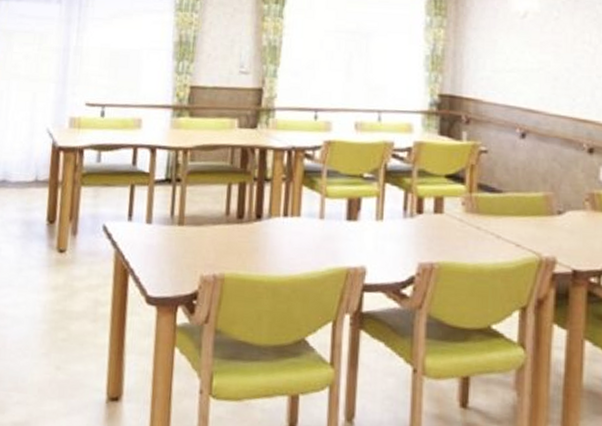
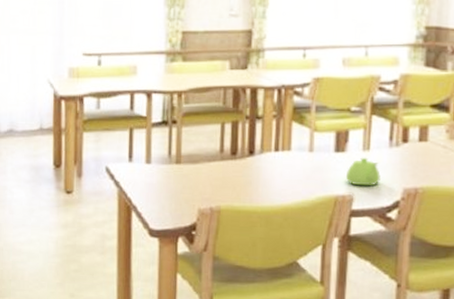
teapot: none [358,227,396,259] -> present [346,157,382,186]

